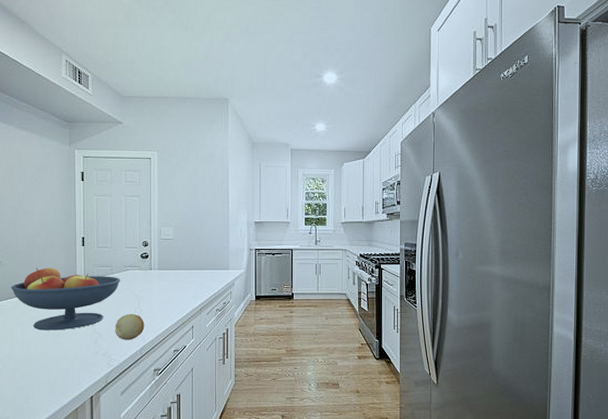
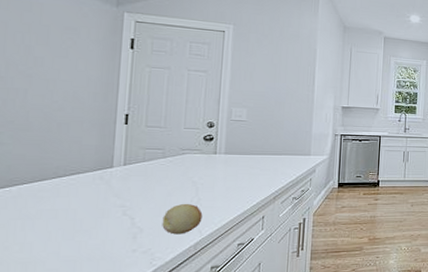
fruit bowl: present [10,267,121,331] -> none [10,148,175,226]

